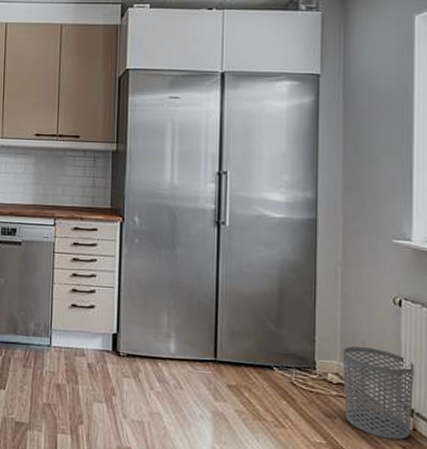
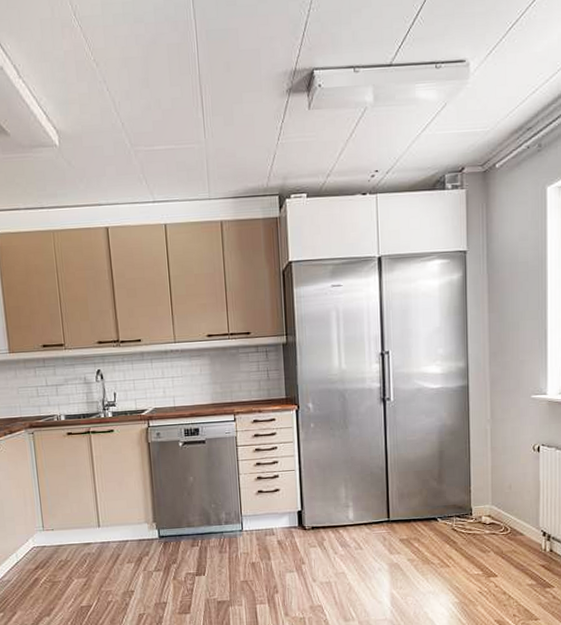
waste bin: present [342,346,414,440] -> none [493,489,550,562]

